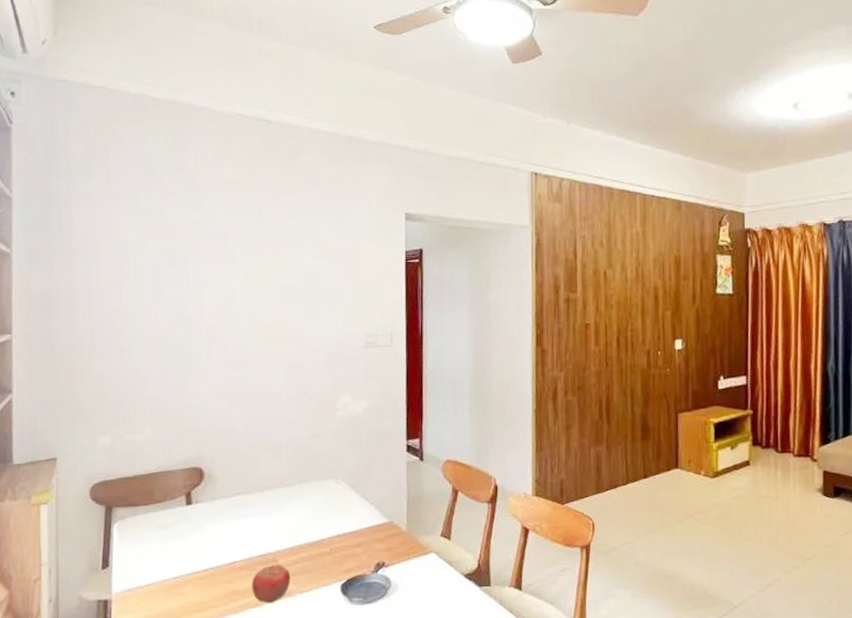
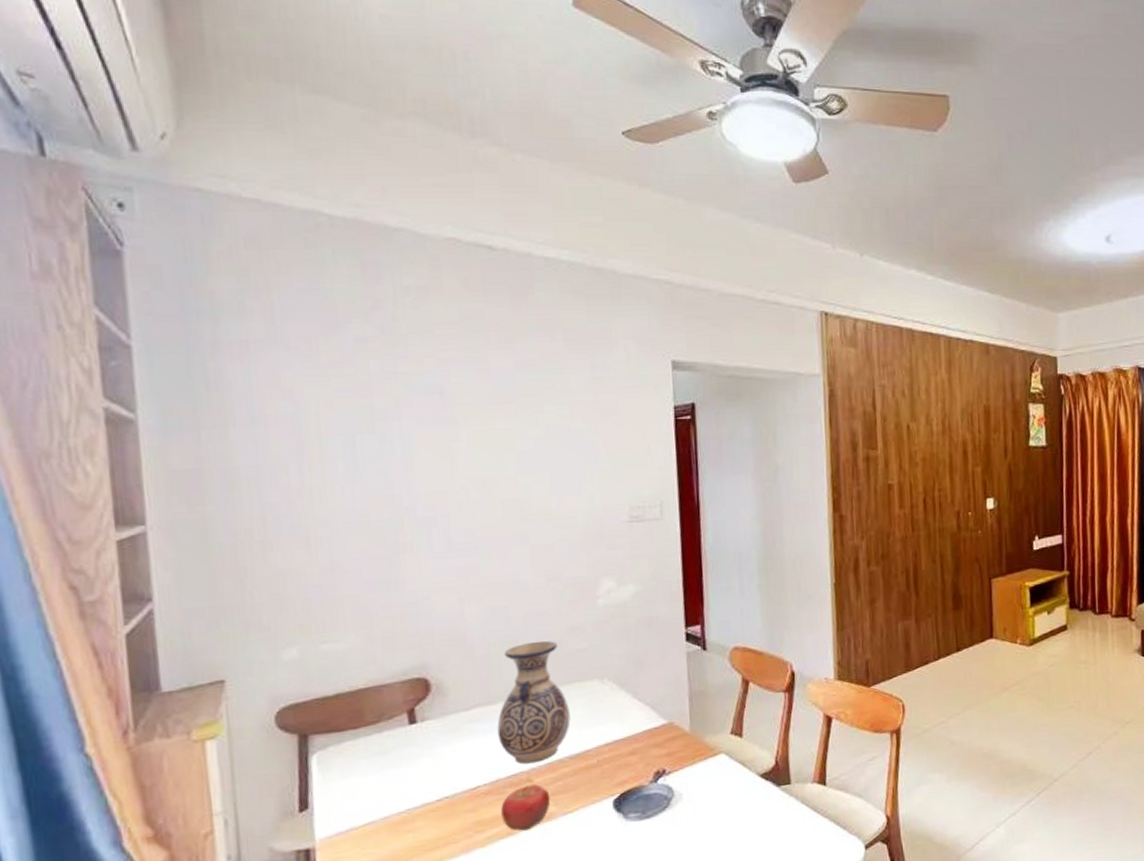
vase: none [253,443,310,547] -> present [497,640,571,765]

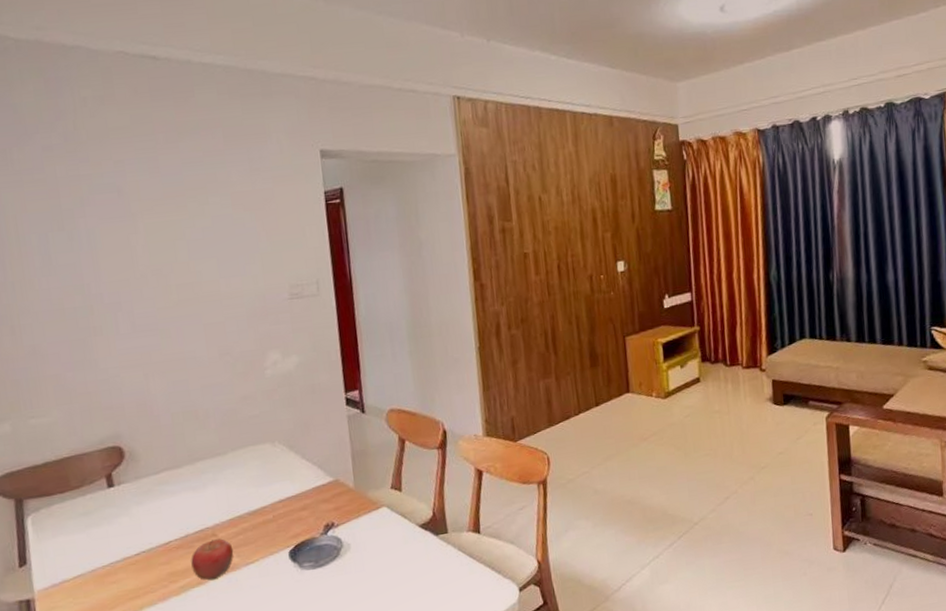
vase: present [497,640,571,765] -> none [183,409,248,521]

